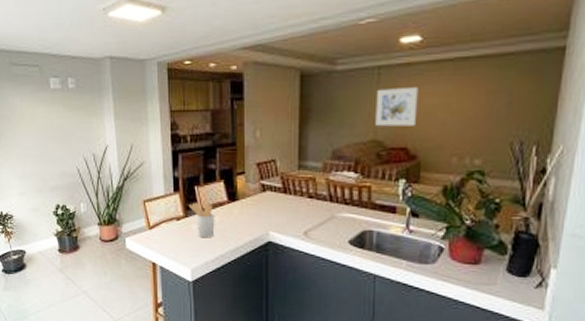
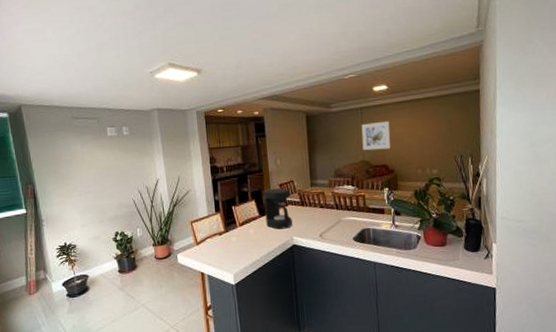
utensil holder: present [188,202,215,238] -> none [228,218,251,248]
coffee maker: none [236,167,270,220] -> present [263,188,292,230]

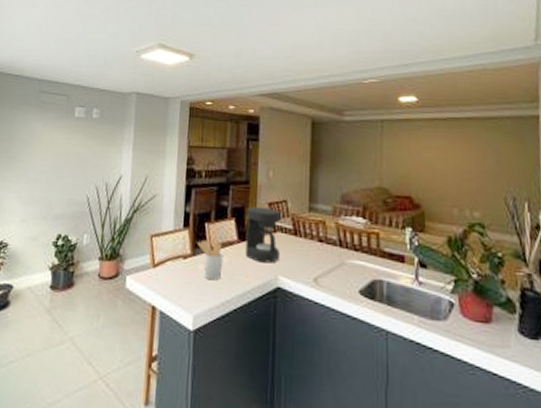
utensil holder: none [228,218,251,248] -> present [197,239,224,281]
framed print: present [361,120,391,151] -> none [380,140,418,176]

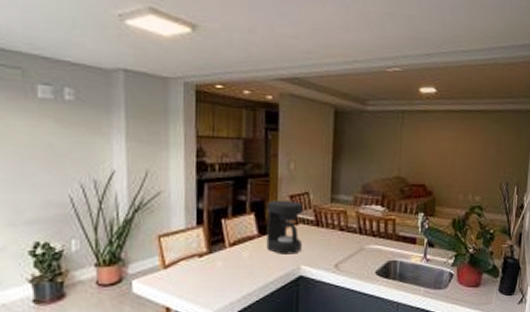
utensil holder: present [197,239,224,281] -> none [213,236,243,276]

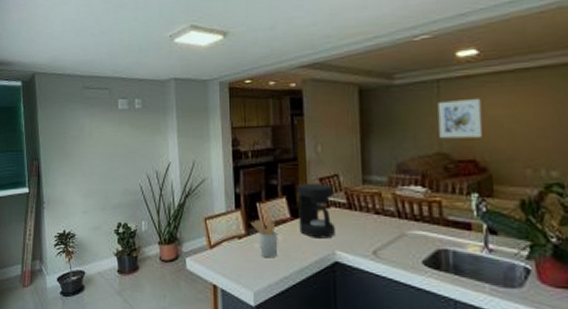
utensil holder: none [213,236,243,276] -> present [250,219,278,258]
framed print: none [399,131,434,166] -> present [437,97,483,139]

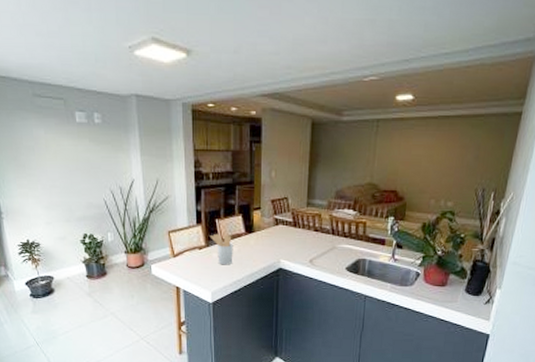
coffee maker: present [298,183,335,239] -> none [252,204,282,250]
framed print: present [437,97,483,139] -> none [372,138,409,173]

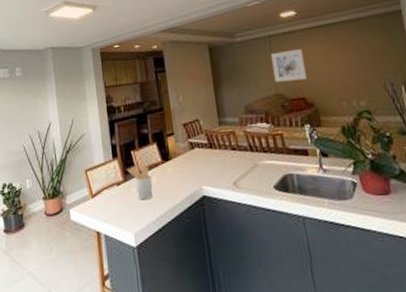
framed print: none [372,138,409,173] -> present [270,48,307,83]

